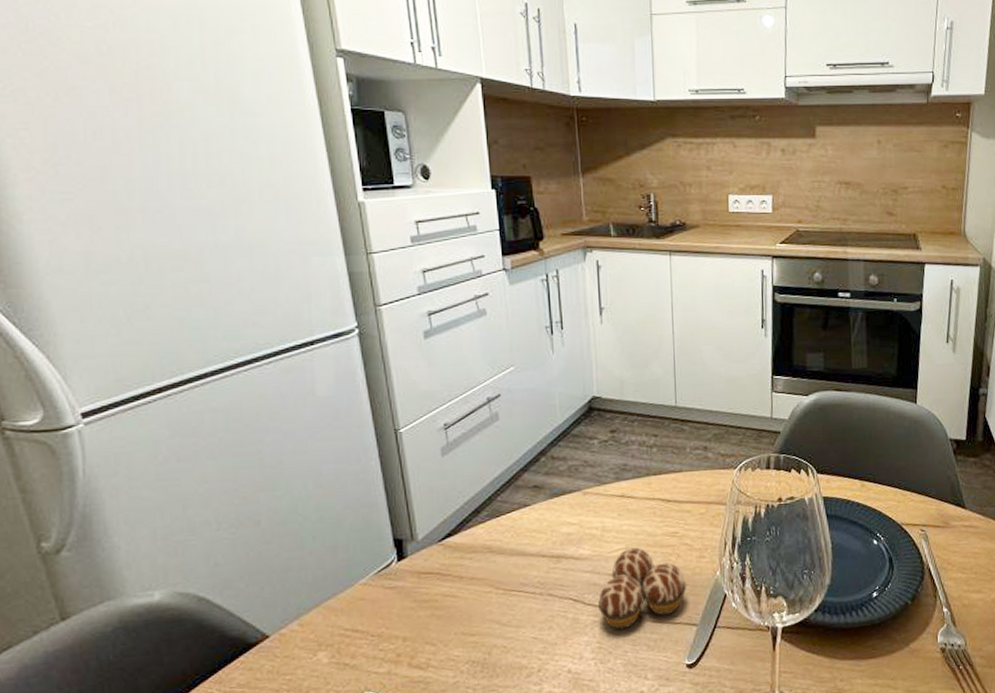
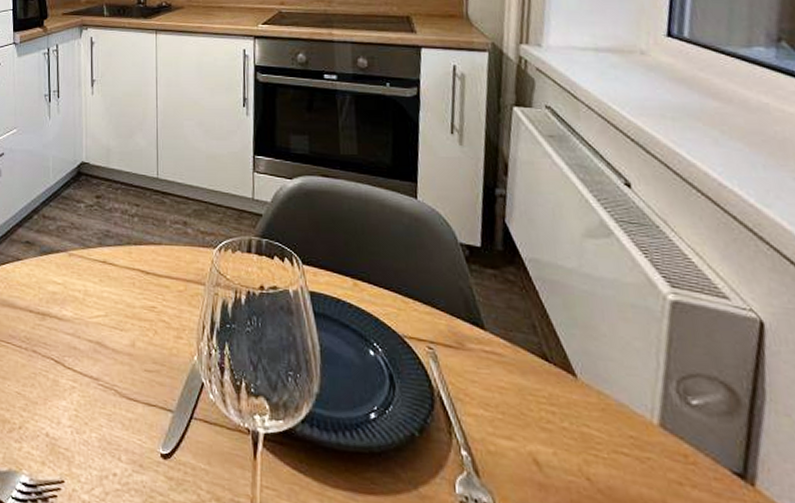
cupcake: present [597,547,687,630] -> none [76,315,163,401]

